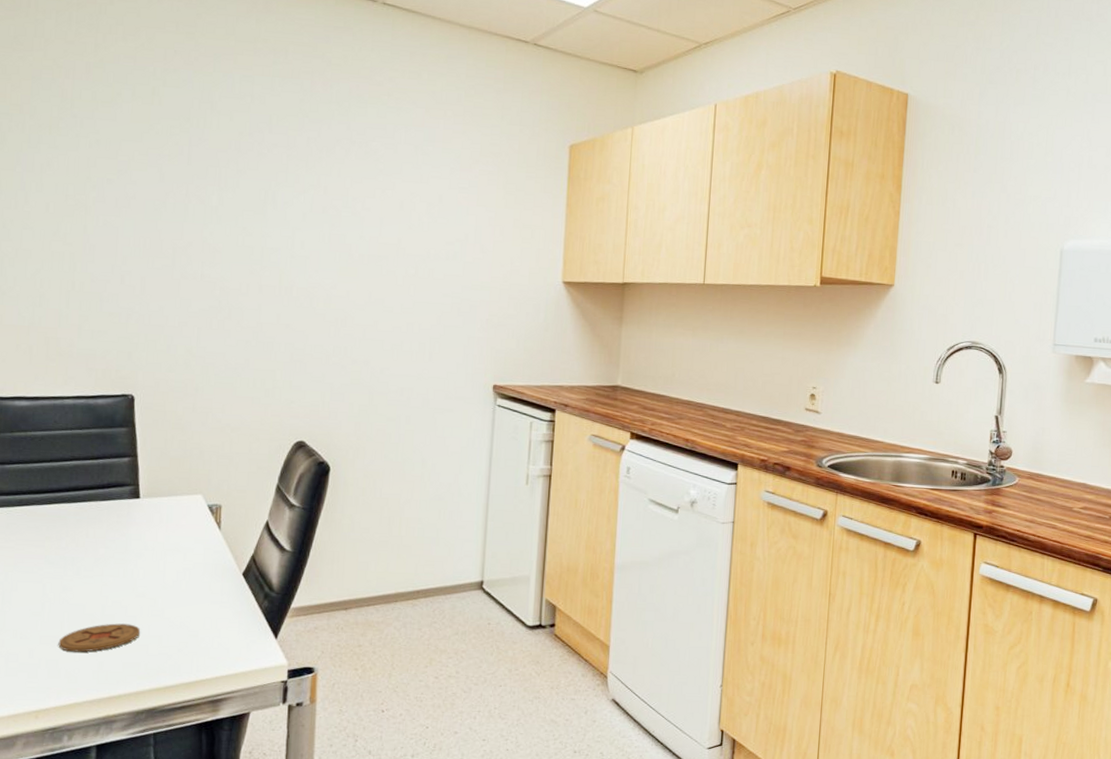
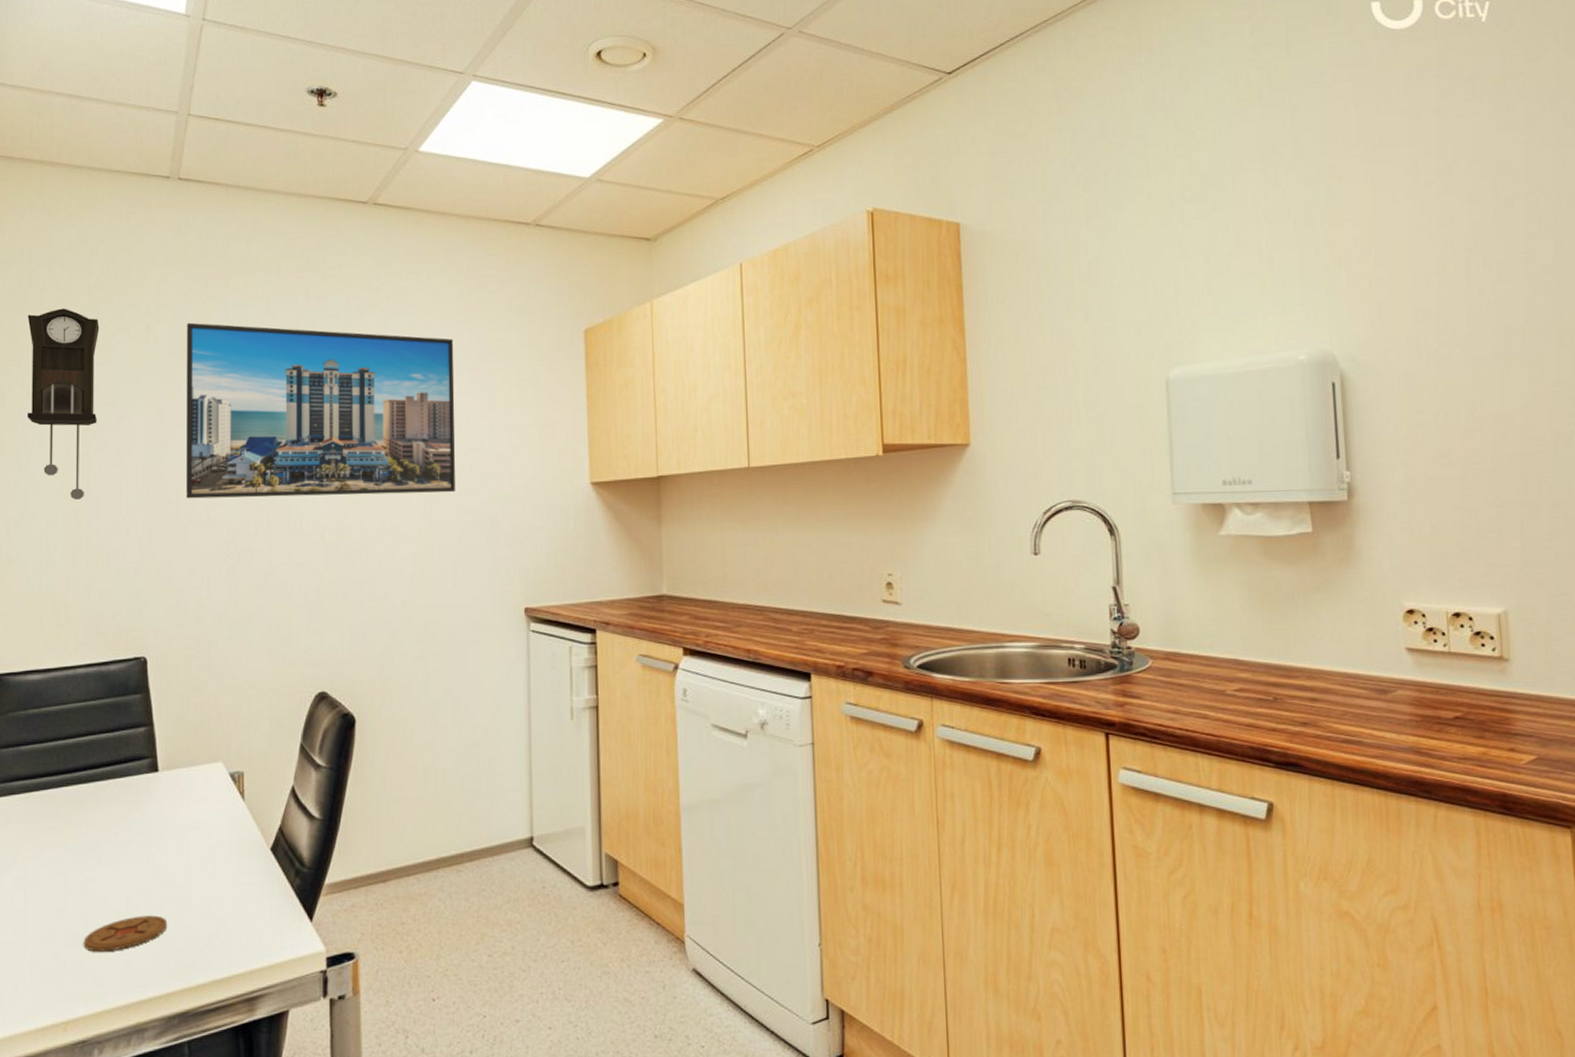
pendulum clock: none [27,61,105,244] -> present [27,308,100,500]
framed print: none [182,91,448,277] -> present [186,322,456,499]

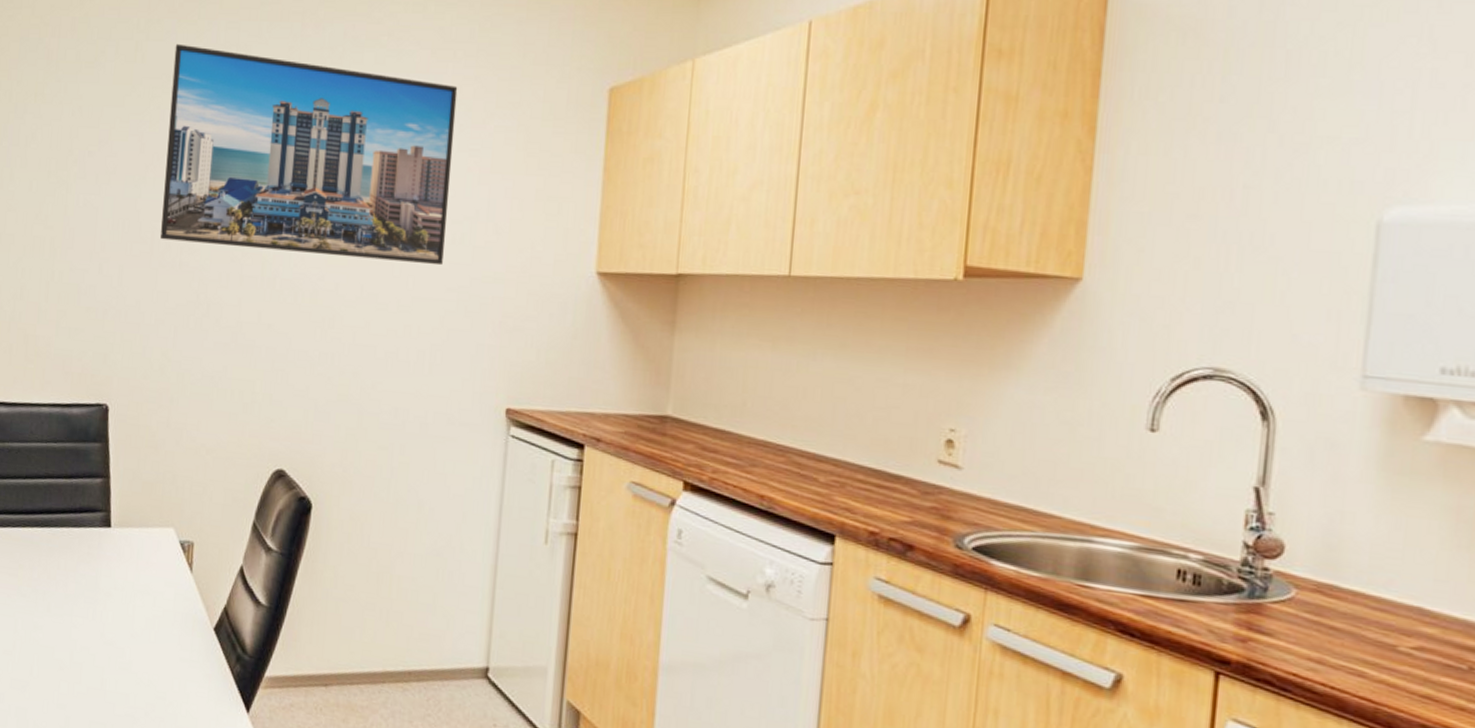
pendulum clock: present [27,308,100,500] -> none [13,17,89,228]
coaster: present [83,915,168,952] -> none [27,672,108,704]

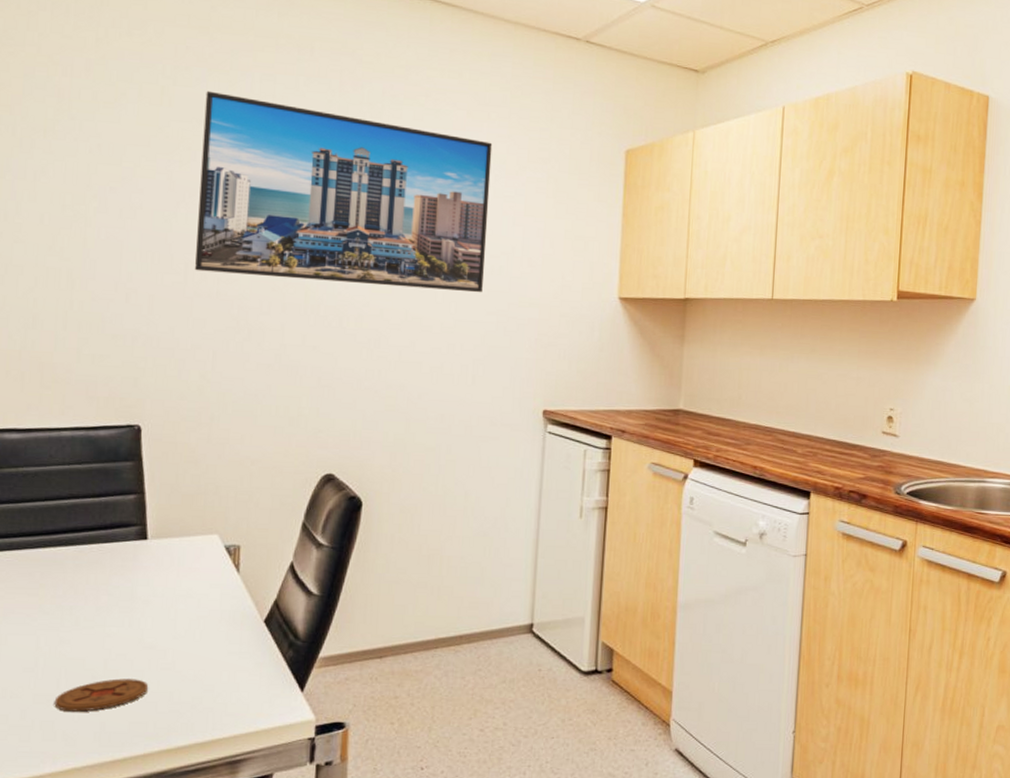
coaster: none [27,672,108,704] -> present [54,678,149,712]

